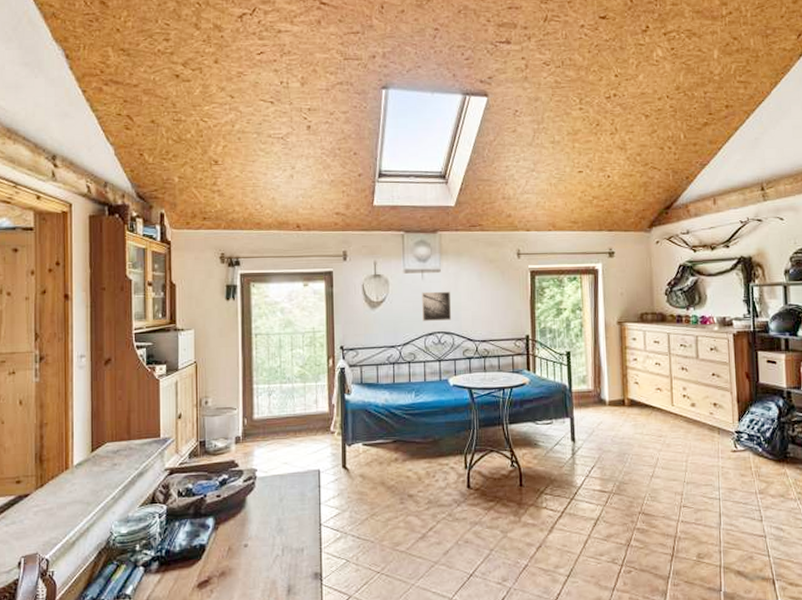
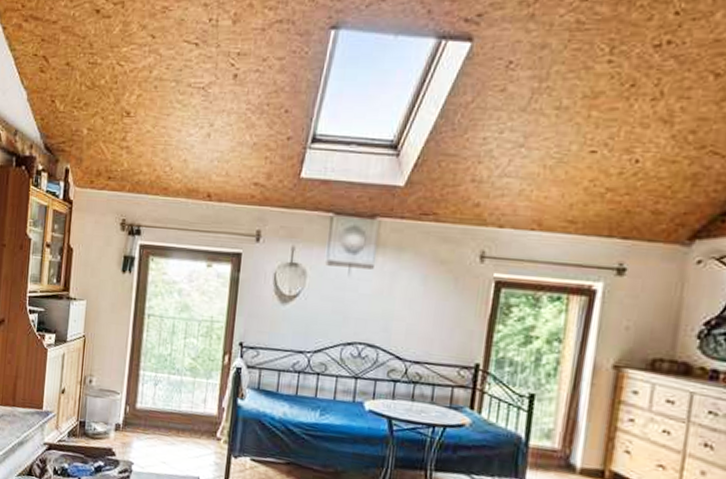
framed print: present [422,291,452,321] -> none [342,290,383,330]

